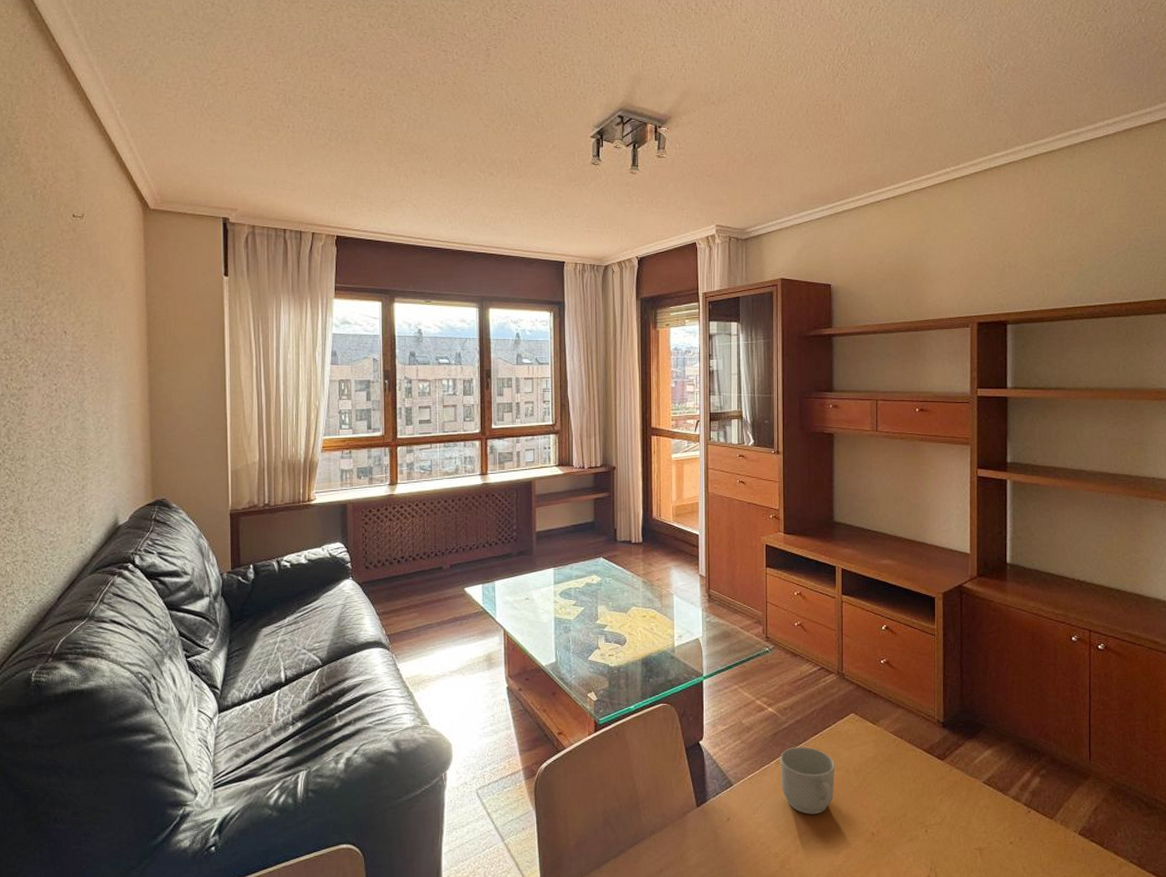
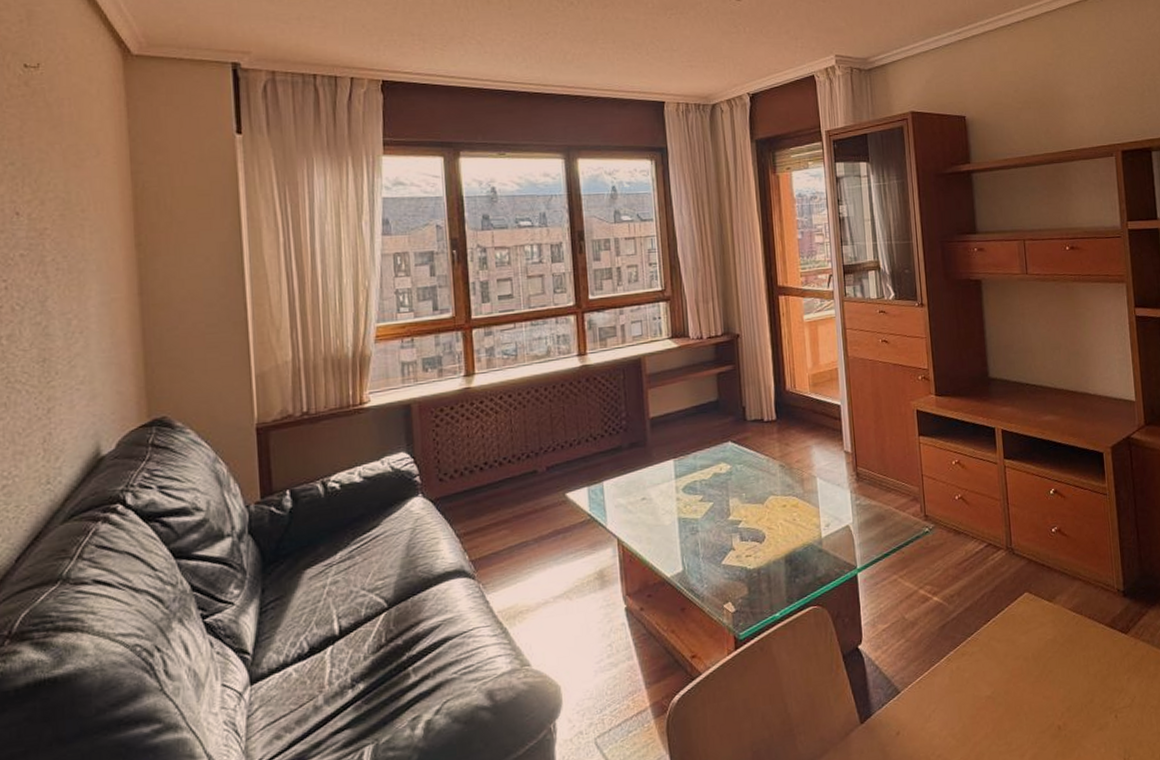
mug: present [780,747,835,815] -> none [950,637,1013,715]

